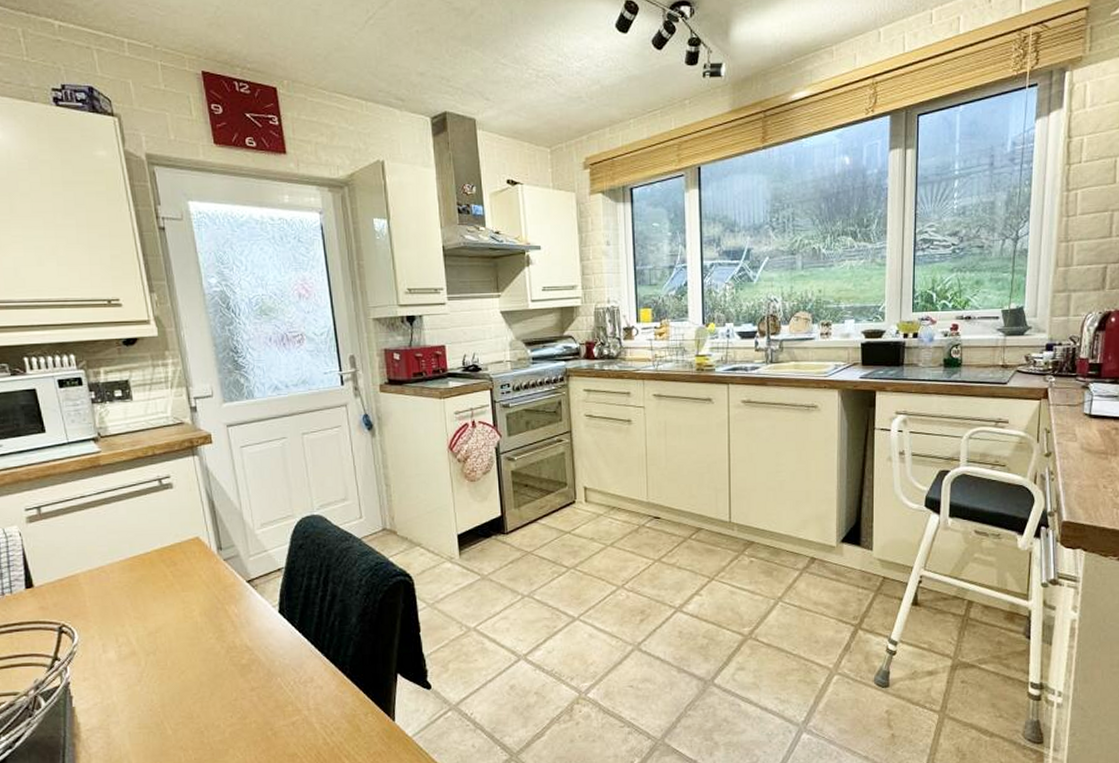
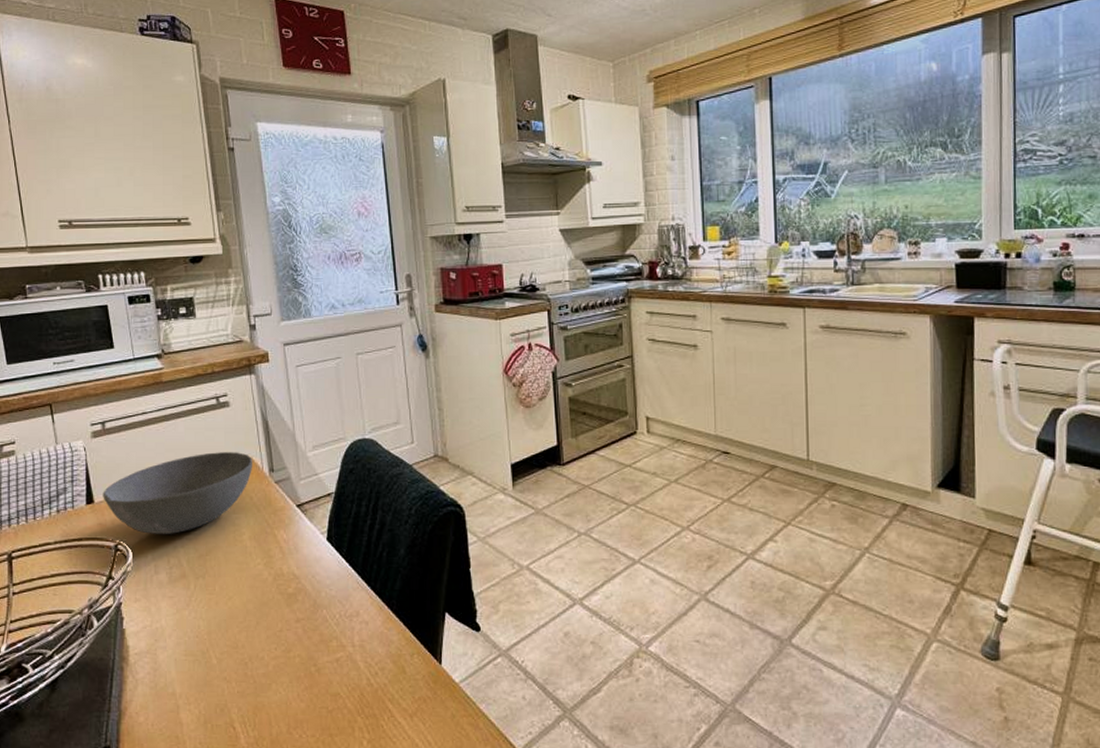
bowl: none [42,532,201,615] -> present [103,452,253,534]

